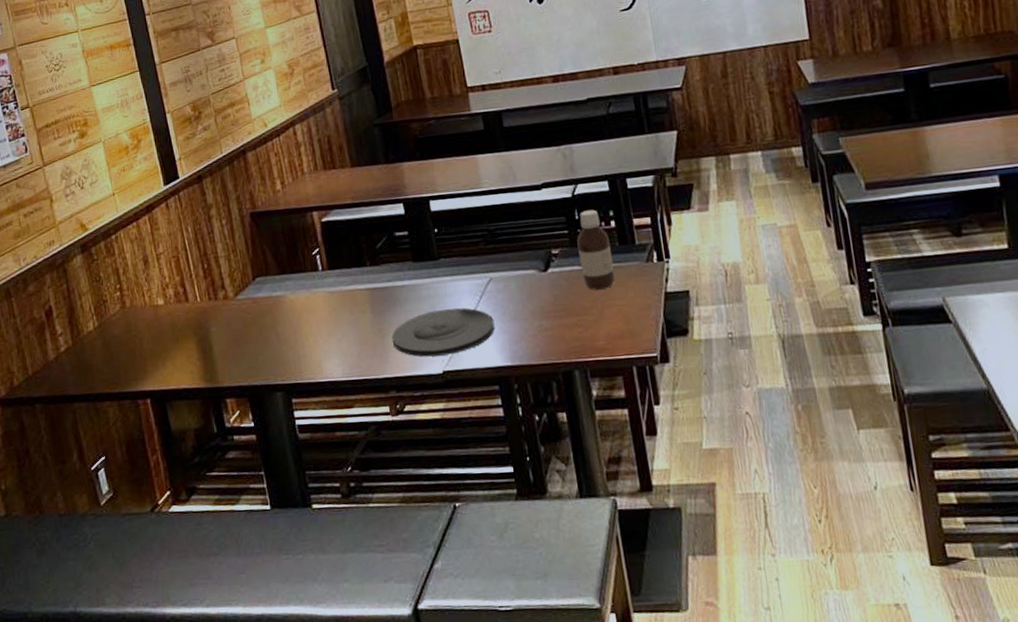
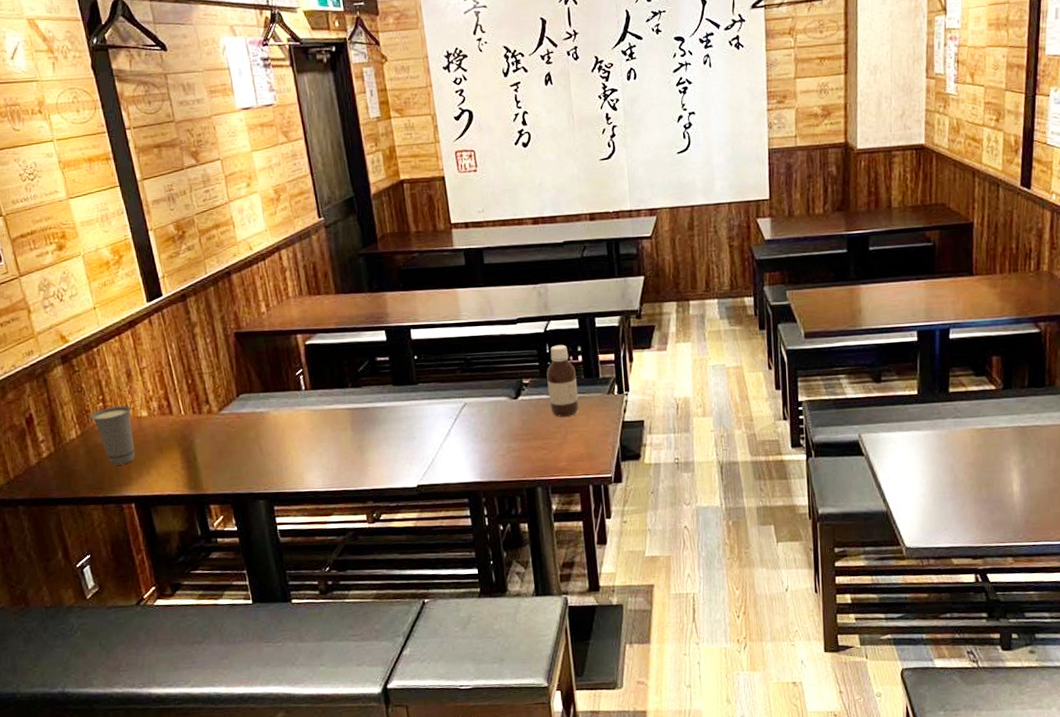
cup: none [107,294,151,358] -> present [89,406,135,465]
plate: present [391,308,495,357] -> none [370,429,467,472]

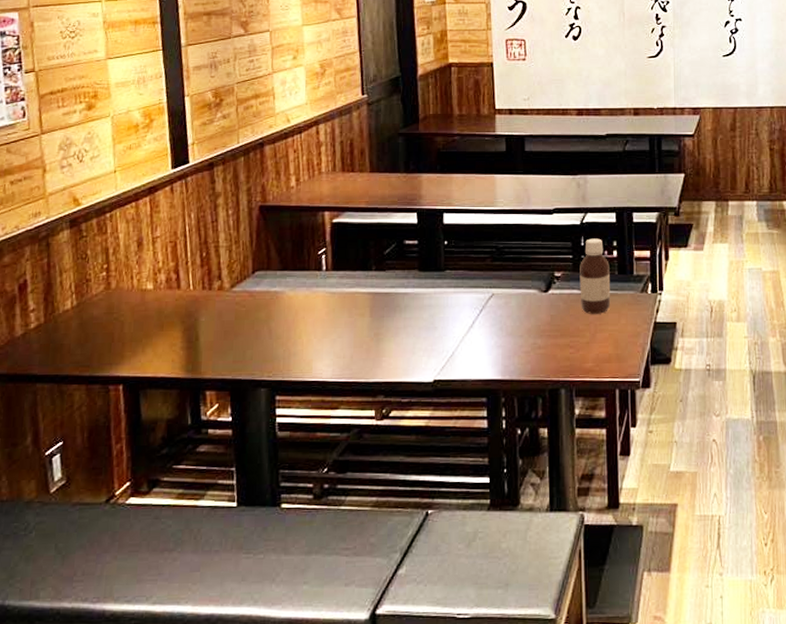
cup: present [89,406,135,465] -> none [89,277,137,341]

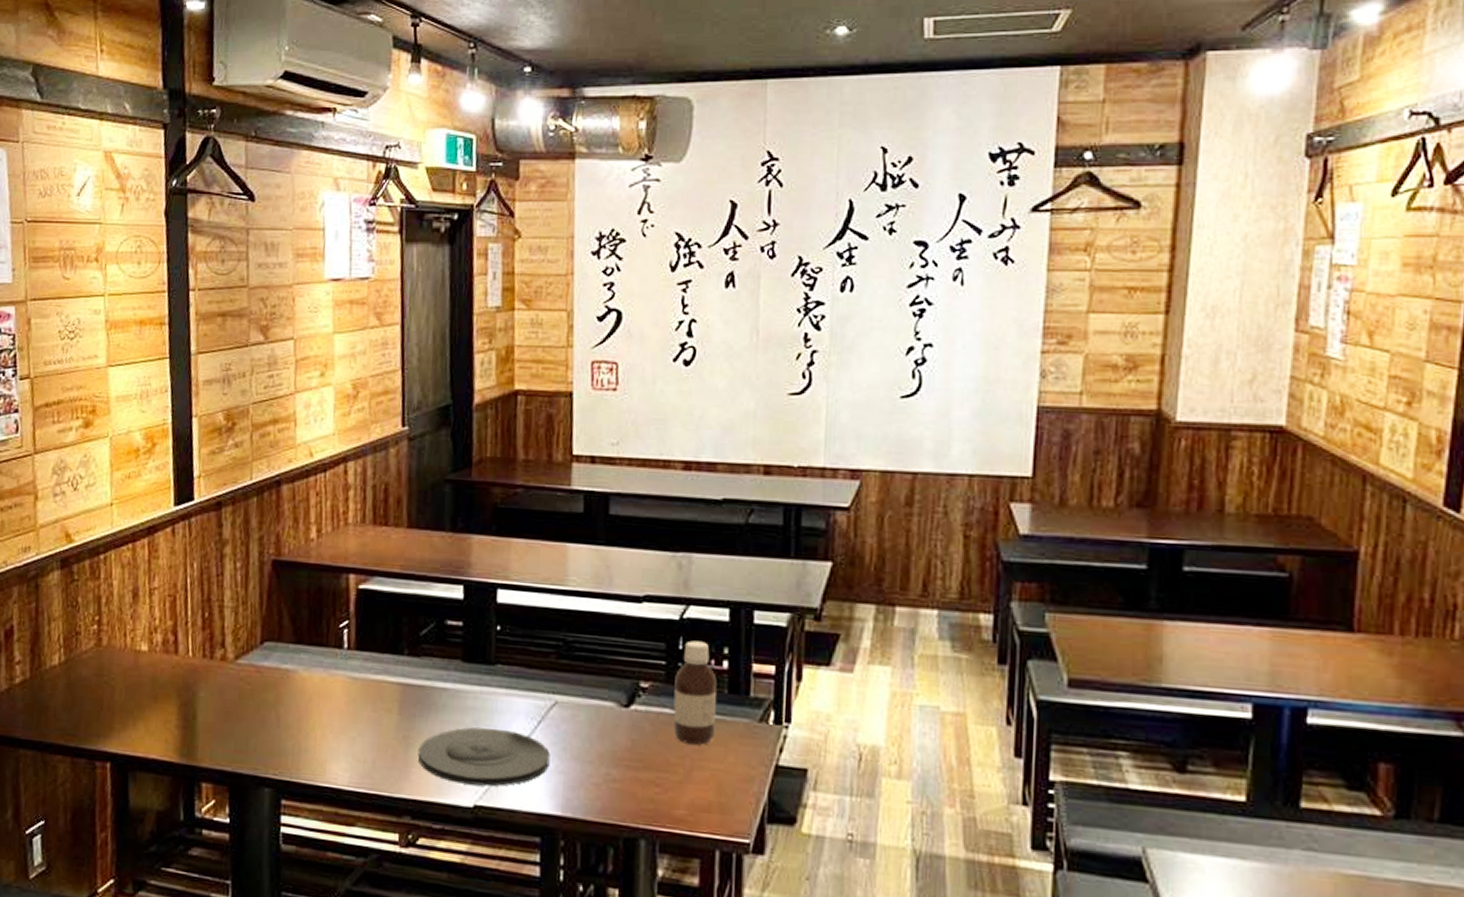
plate: none [387,319,491,365] -> present [417,727,550,787]

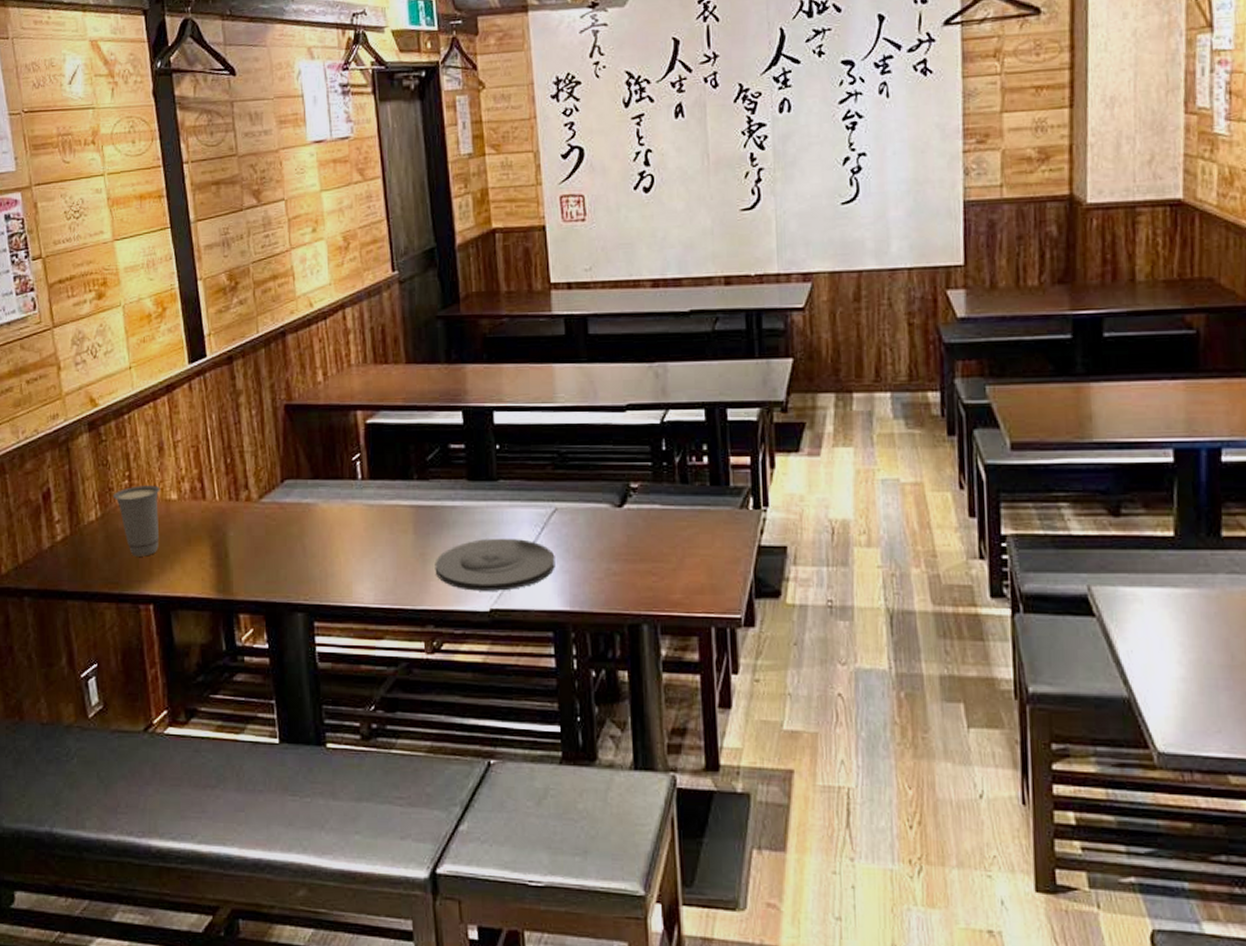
cup: none [79,632,130,710] -> present [112,485,160,557]
bottle: present [673,640,717,745] -> none [661,441,702,534]

